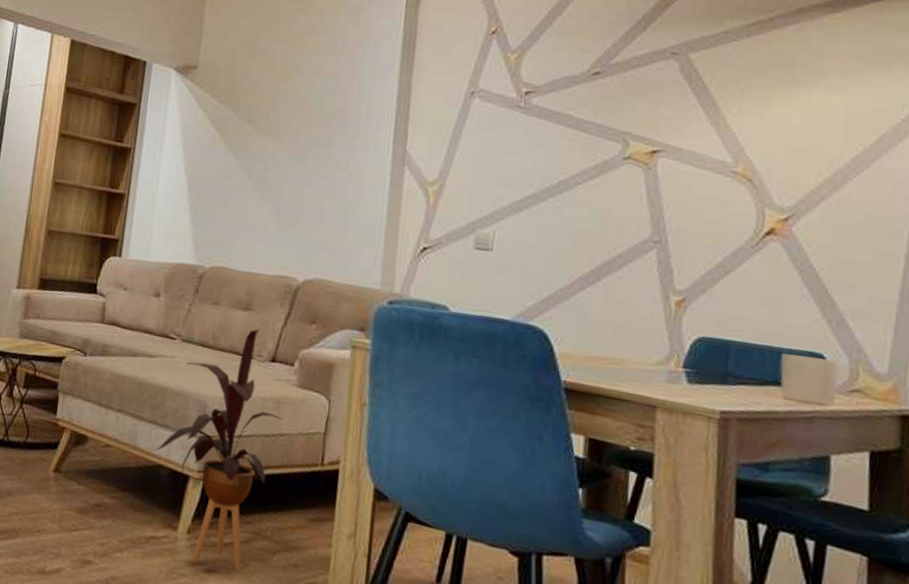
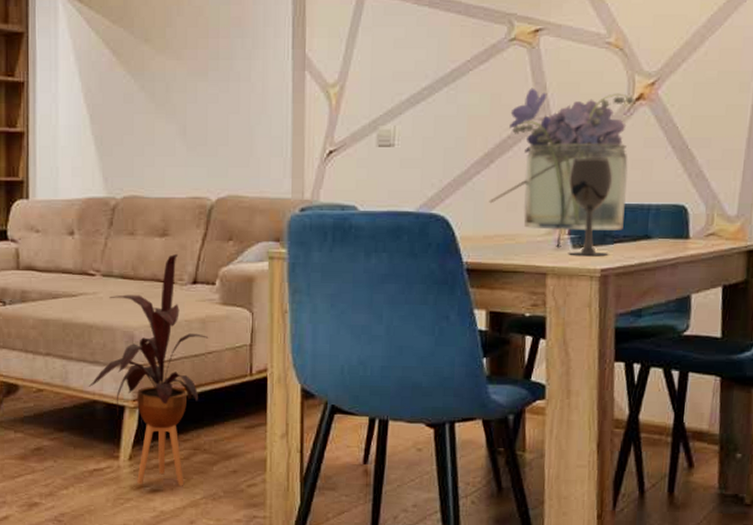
flower bouquet: none [593,208,765,380] -> present [489,88,636,247]
wine glass: none [682,286,738,397] -> present [568,157,613,255]
mug: present [779,353,838,406] -> none [649,209,697,251]

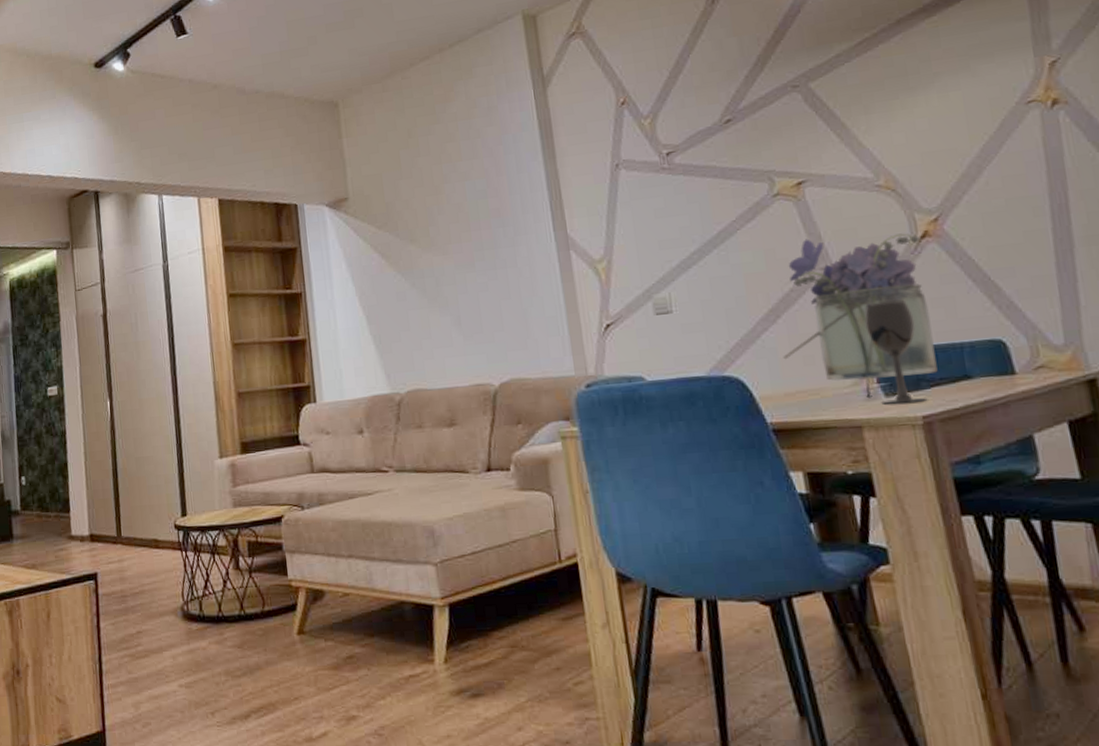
house plant: present [88,253,209,486] -> none [394,442,511,690]

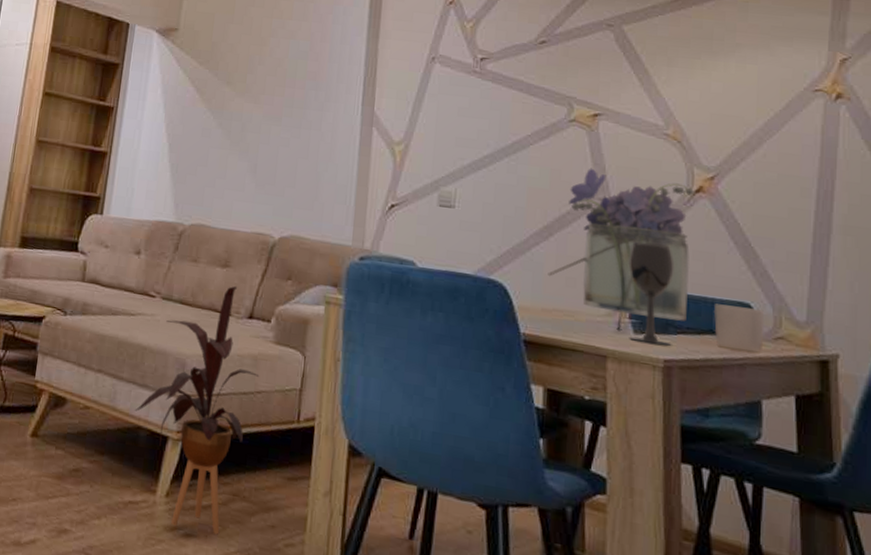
house plant: none [394,442,511,690] -> present [134,285,259,535]
mug: none [964,342,1024,391] -> present [713,303,764,353]

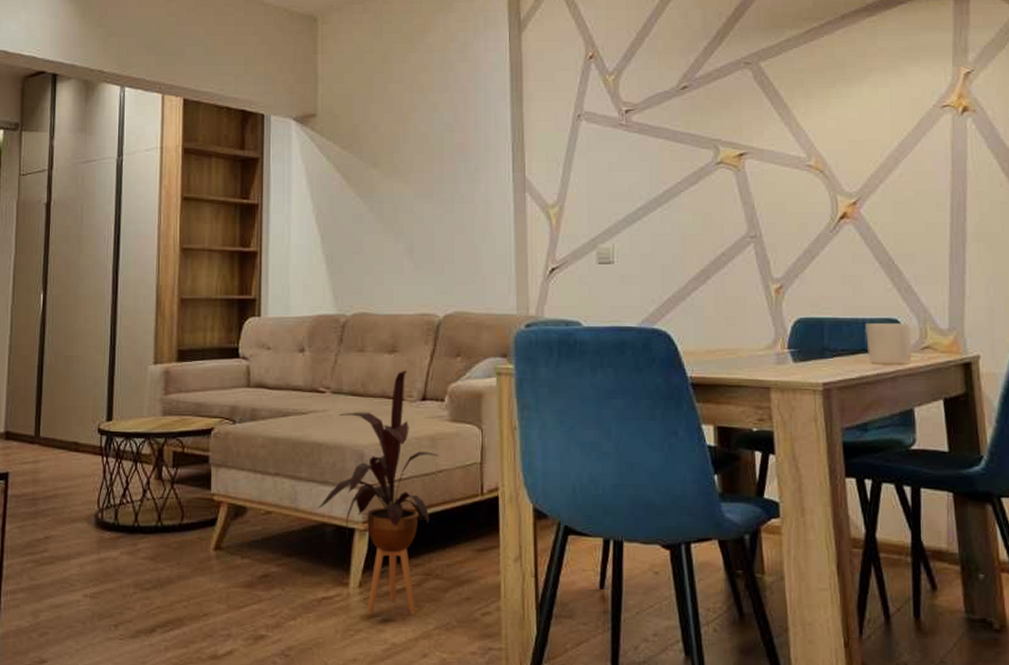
flower bouquet: present [548,168,695,330] -> none [708,207,841,361]
wine glass: present [628,241,675,346] -> none [783,273,829,369]

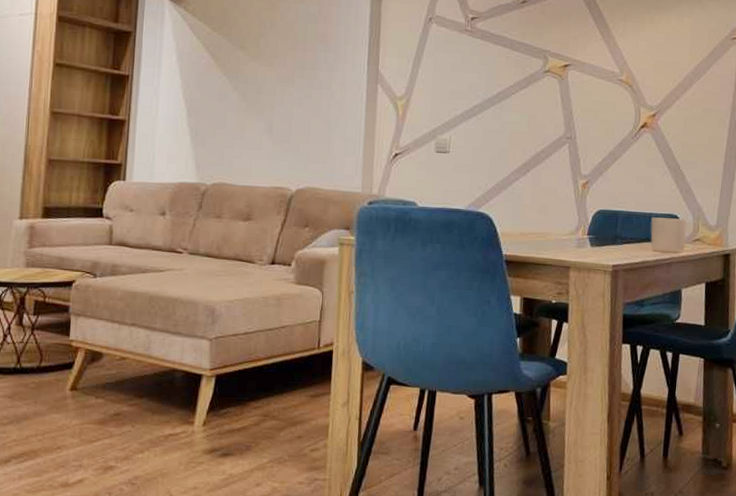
house plant: present [317,370,439,615] -> none [169,236,283,450]

